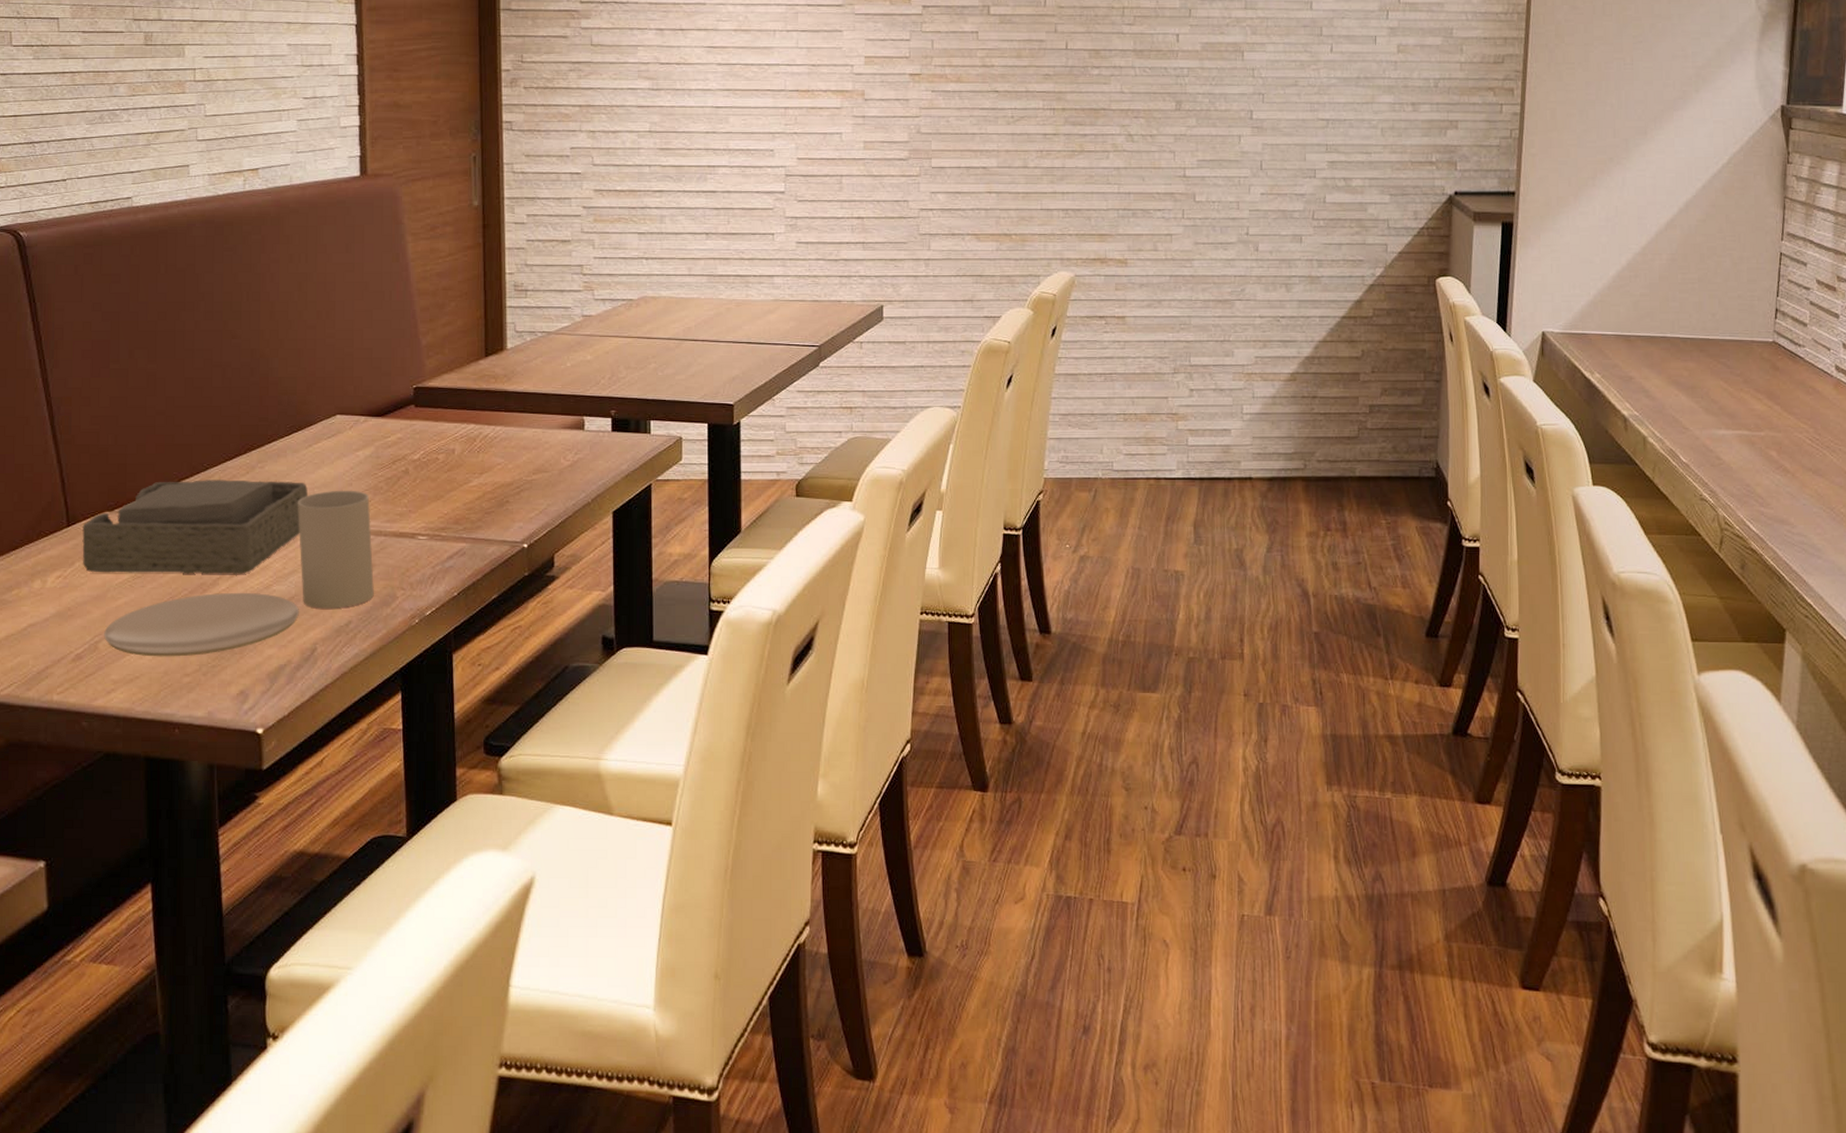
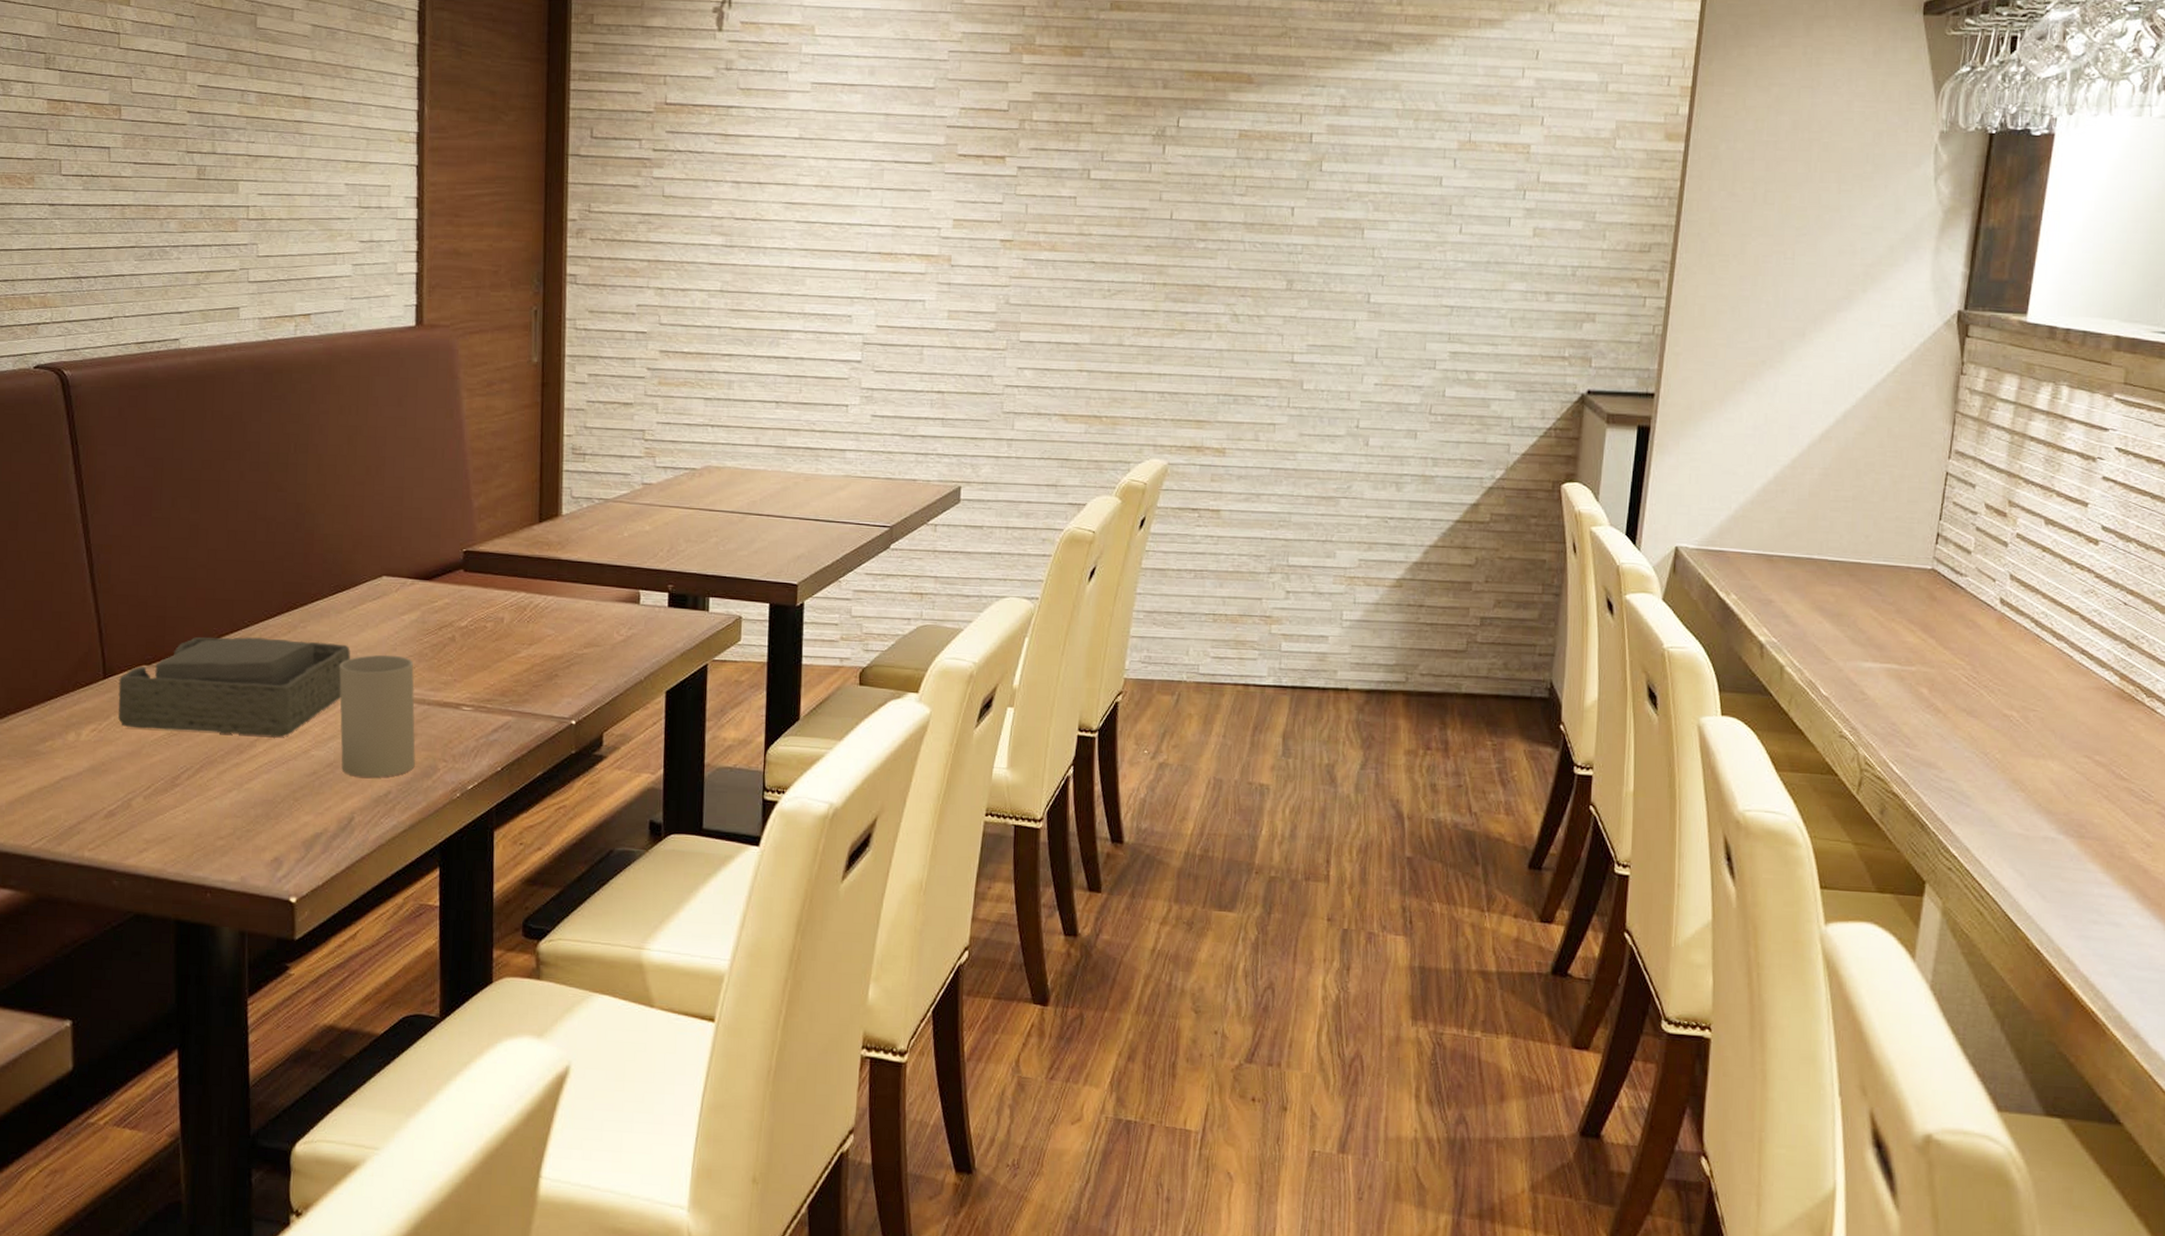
plate: present [104,592,299,657] -> none [138,755,337,819]

